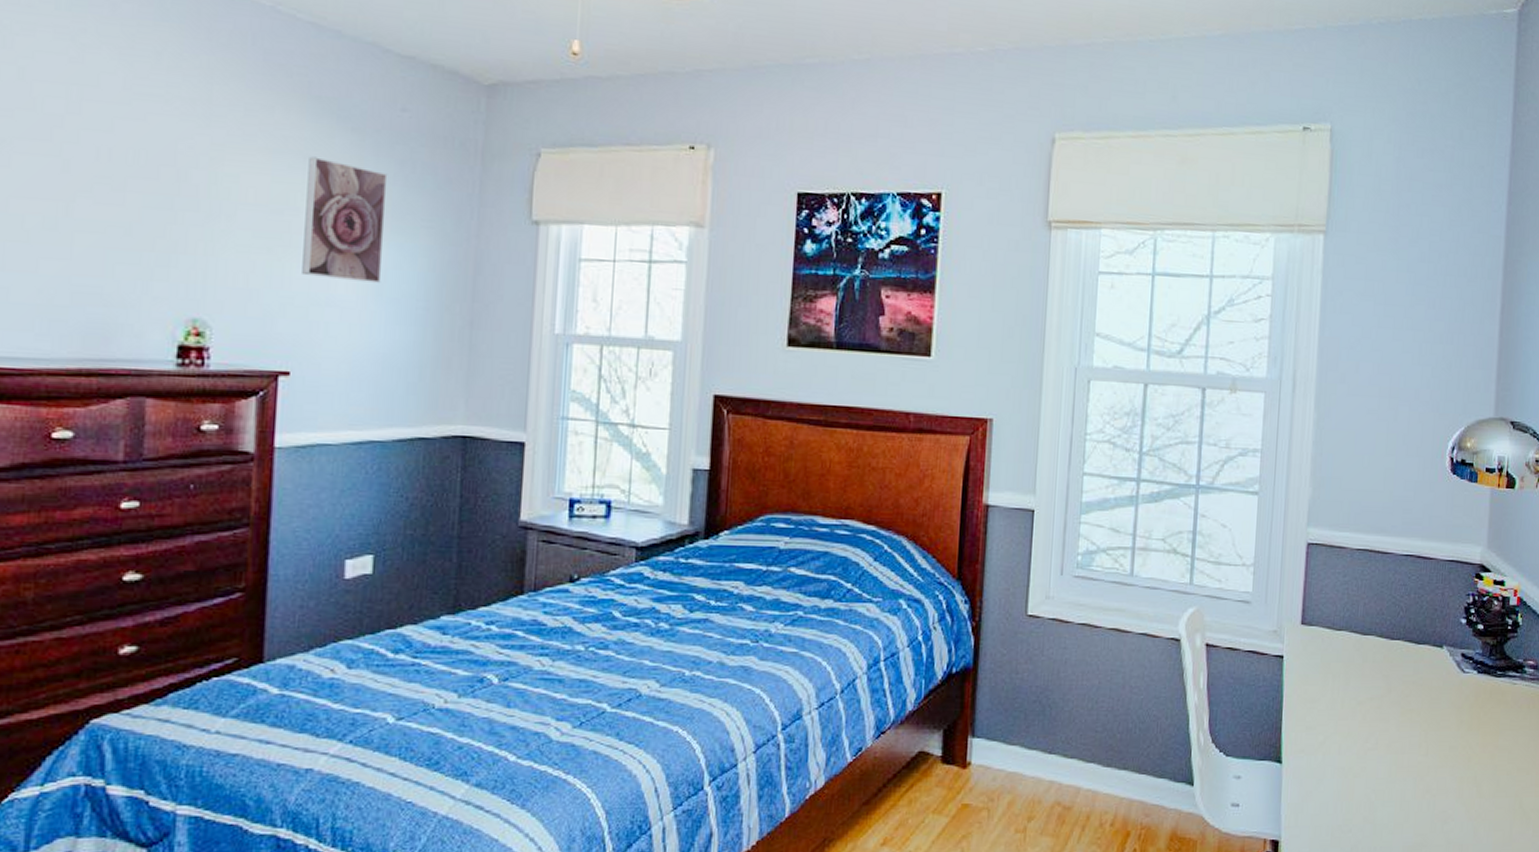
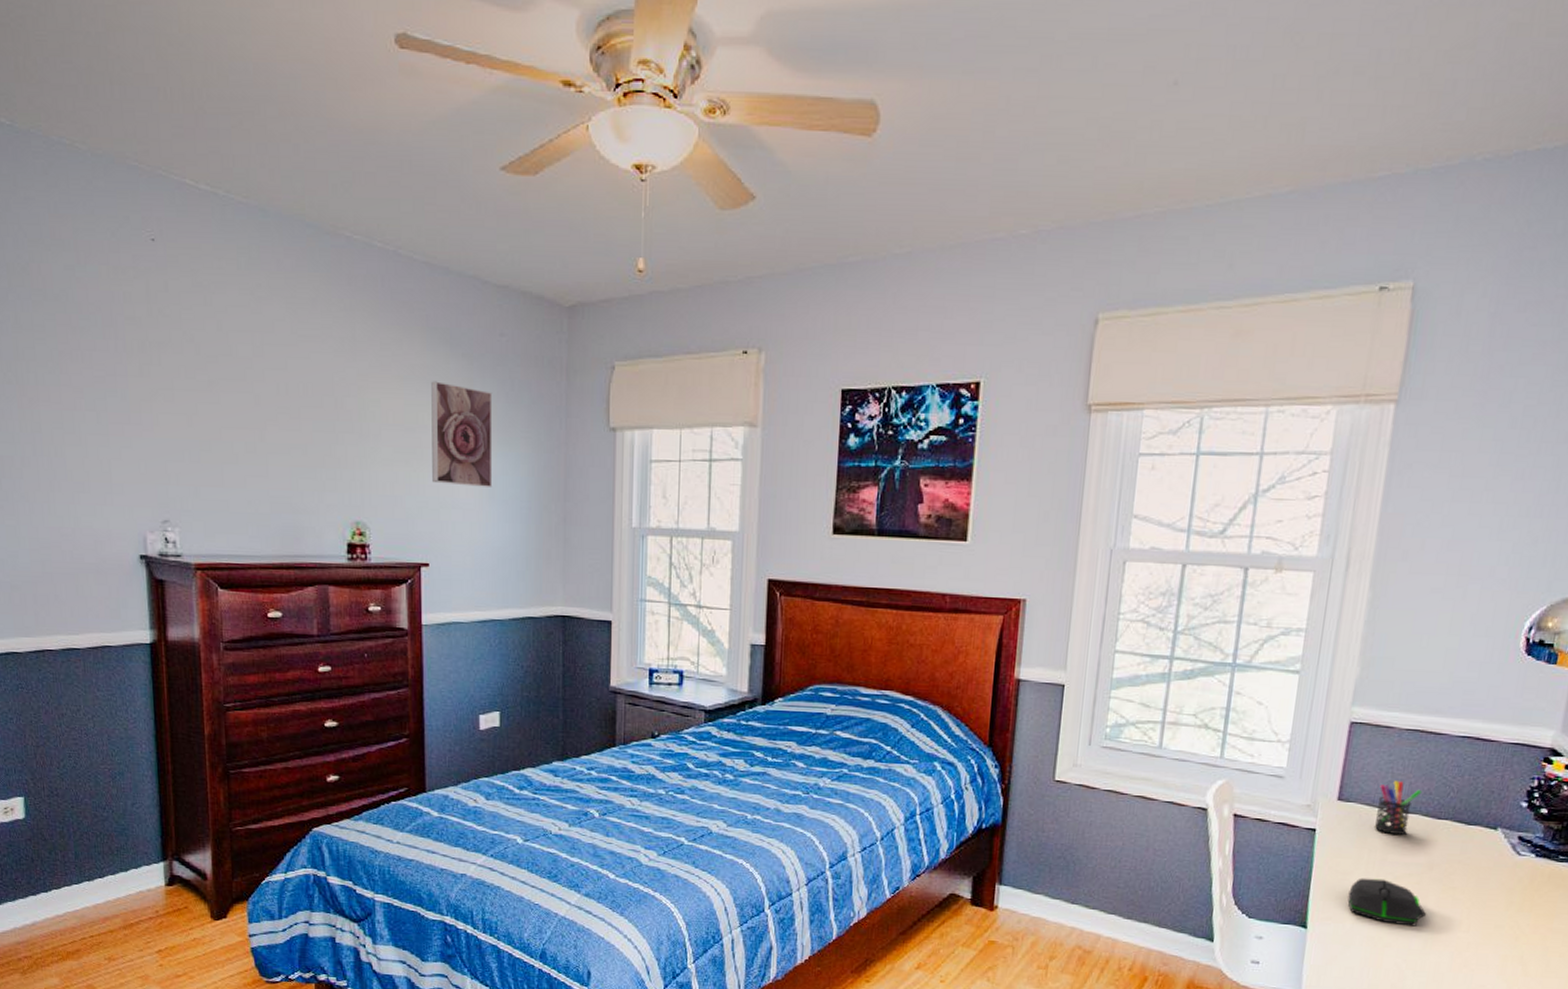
computer mouse: none [1317,705,1389,754] -> present [1347,878,1426,927]
pen holder: none [1335,601,1376,659] -> present [1374,780,1422,836]

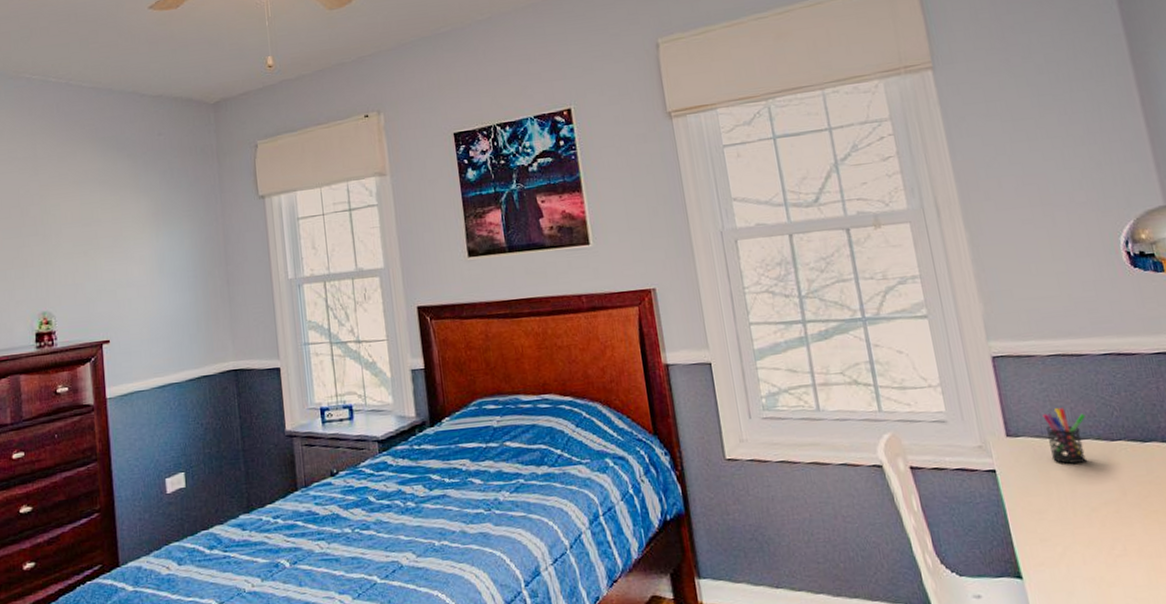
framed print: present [431,381,493,487] -> none [103,180,162,268]
computer mouse: present [1347,878,1426,927] -> none [1050,512,1138,561]

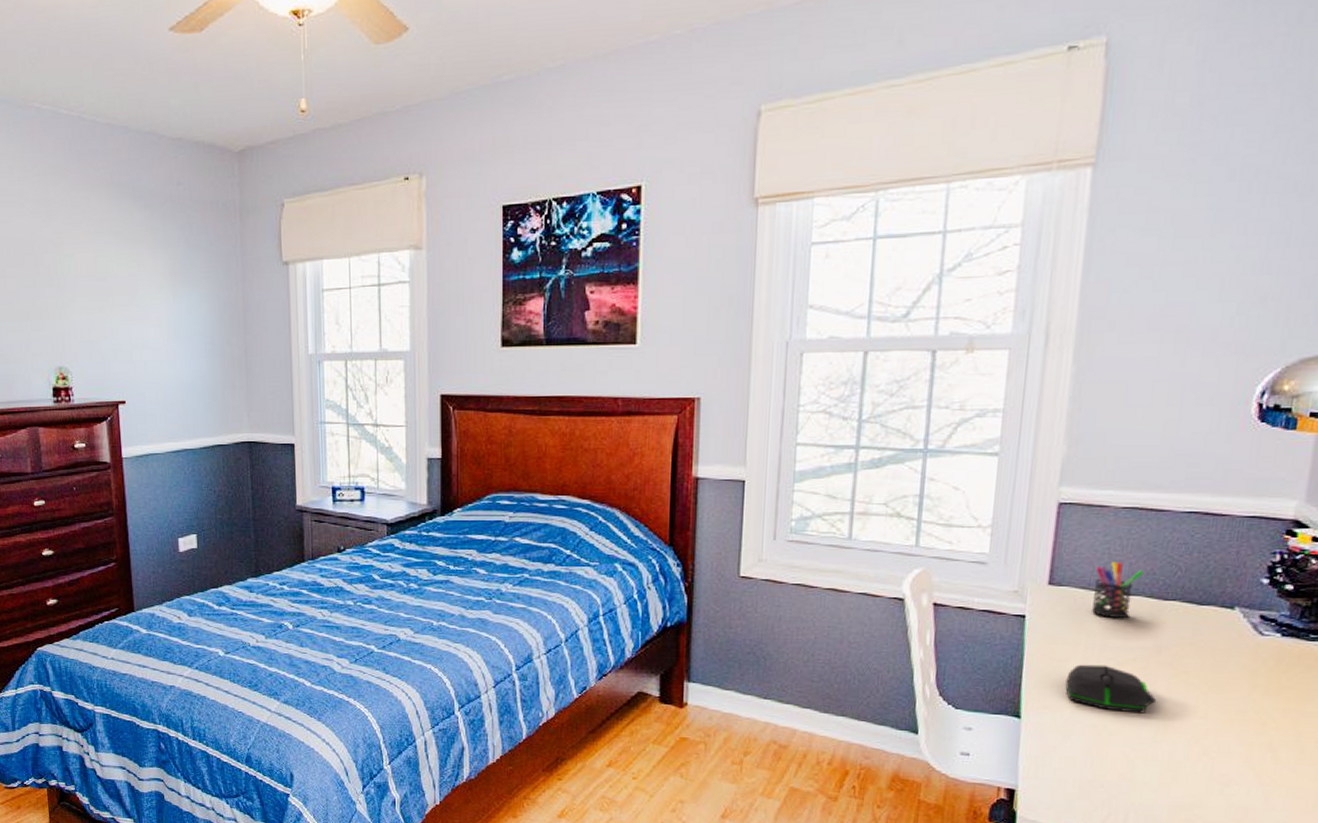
computer mouse: none [1050,512,1138,561] -> present [1065,664,1156,714]

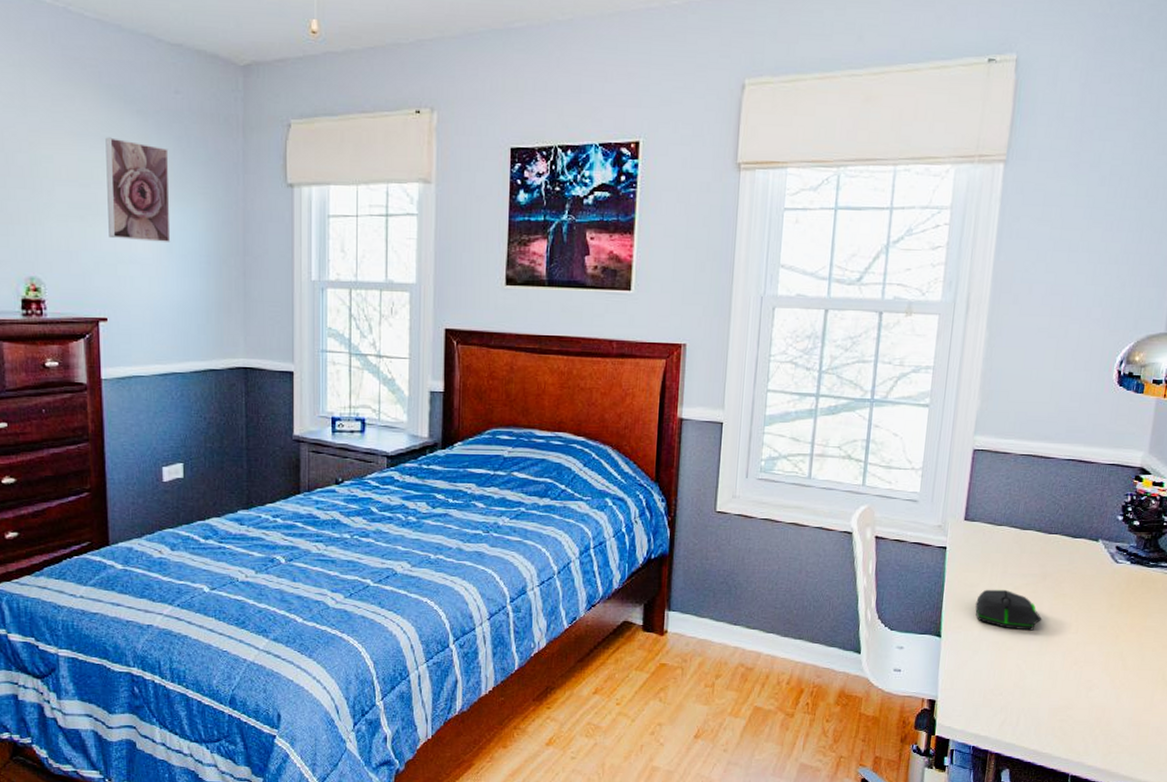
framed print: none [118,232,179,327] -> present [105,137,171,242]
pen holder: present [1091,561,1145,619] -> none [995,500,1036,550]

